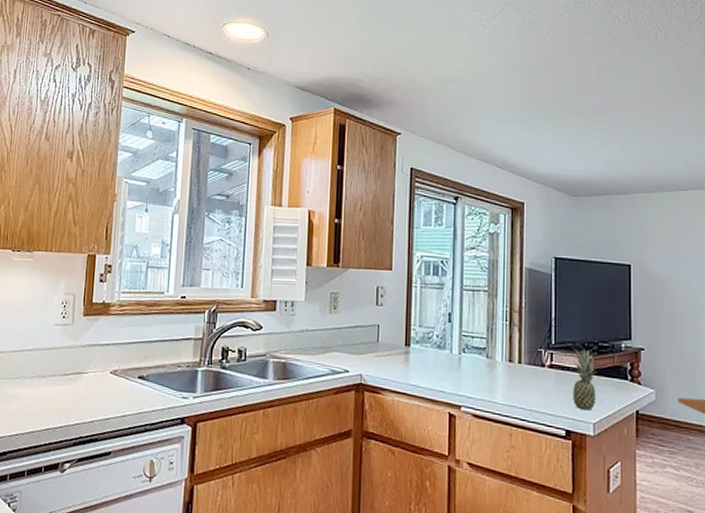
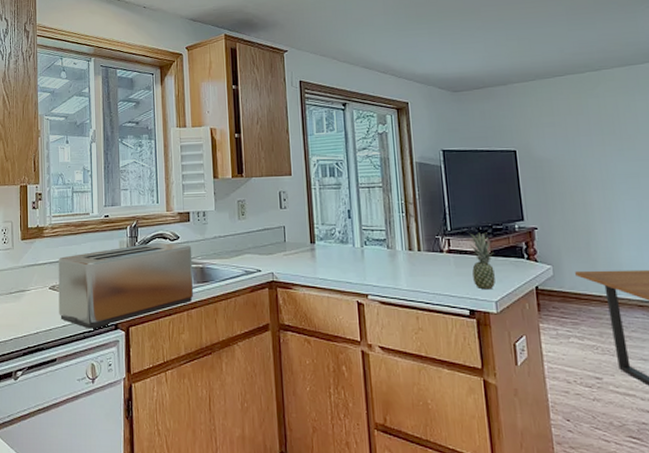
toaster: none [119,330,275,422] -> present [58,242,194,329]

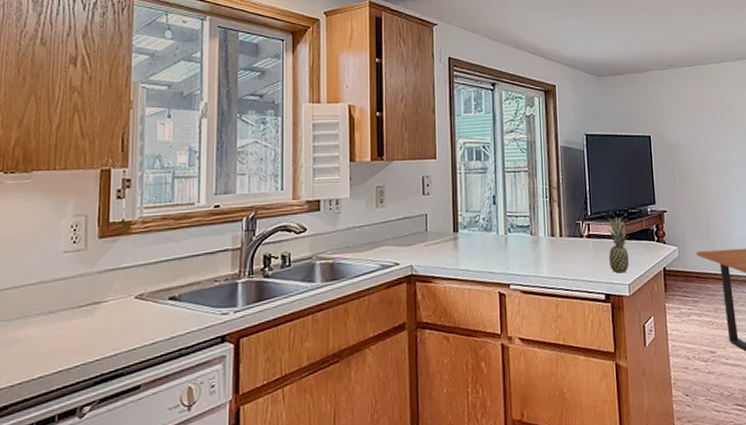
toaster: present [58,242,194,329] -> none [147,235,321,345]

